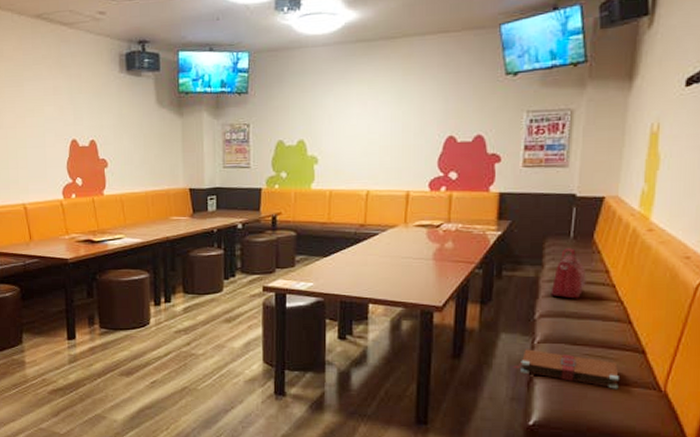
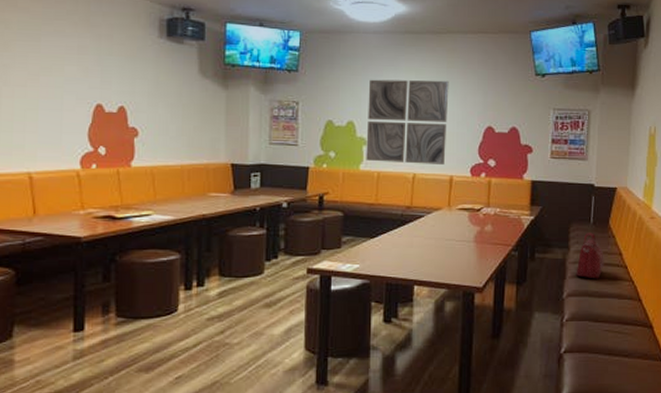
wall art: none [317,89,405,181] -> present [366,79,449,164]
book: present [513,349,619,389] -> none [546,327,633,362]

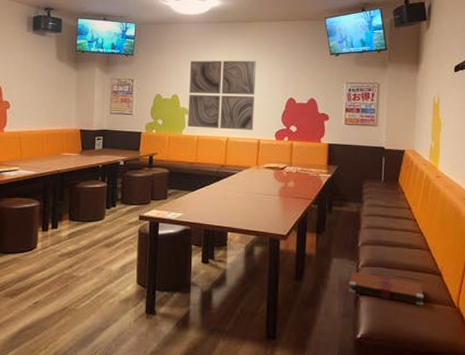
book: none [546,327,633,362] -> present [343,272,424,306]
handbag: present [576,233,604,279] -> none [369,189,395,230]

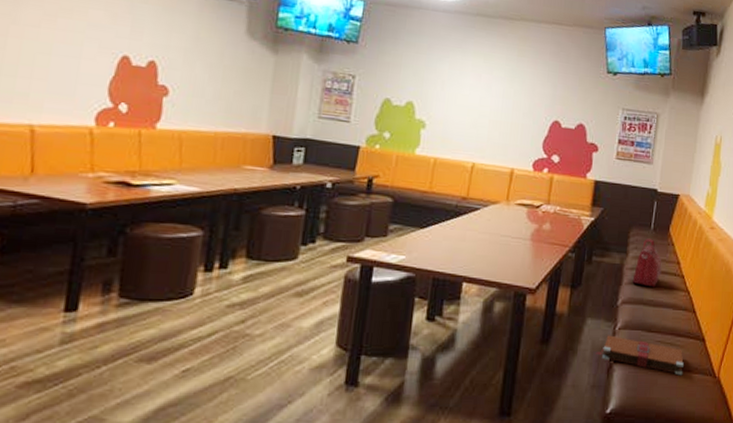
wall art: present [188,60,256,130] -> none [423,59,518,156]
handbag: none [369,189,395,230] -> present [632,238,662,288]

